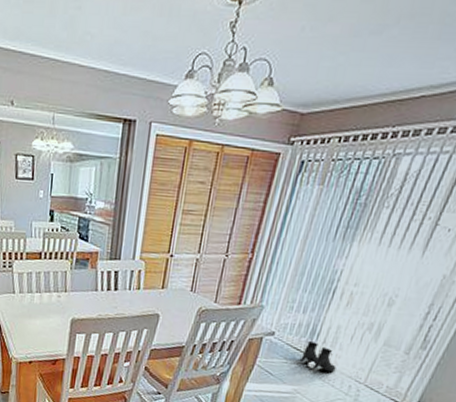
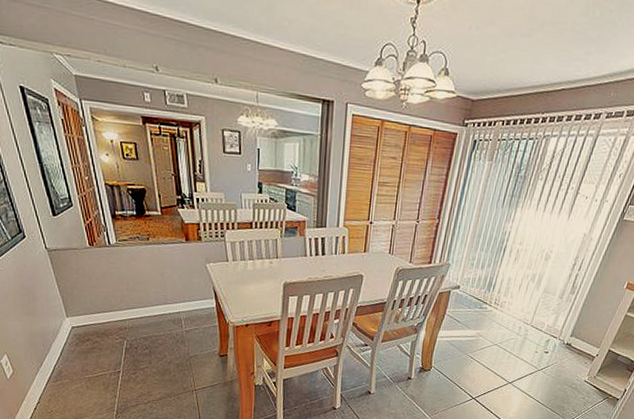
boots: present [300,340,337,373] -> none [481,291,509,317]

